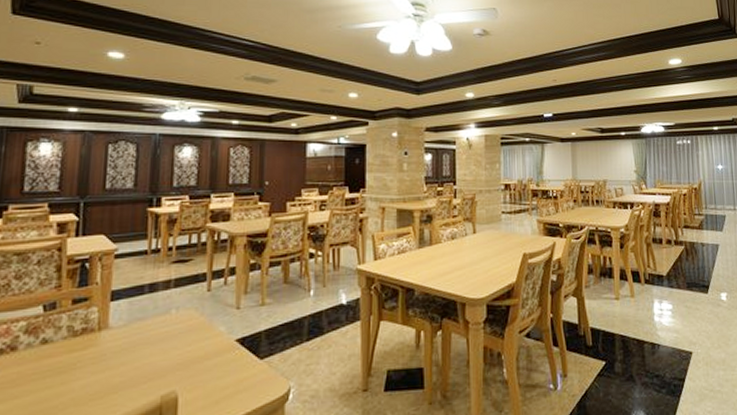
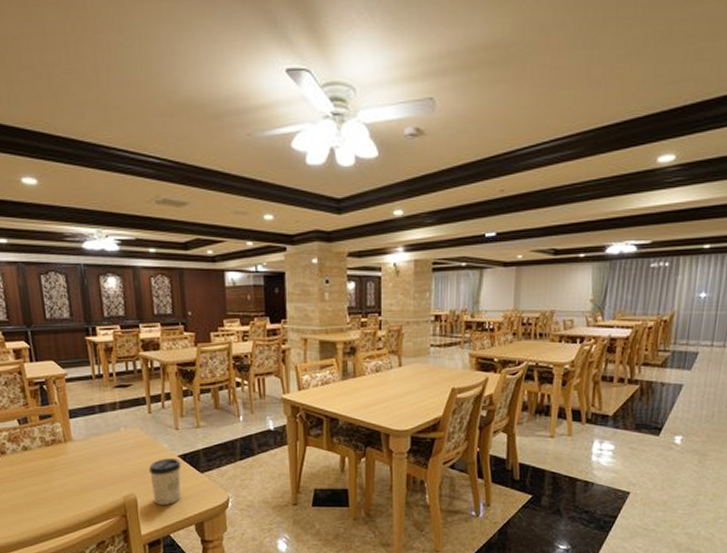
cup: none [198,343,238,405] -> present [149,459,181,506]

